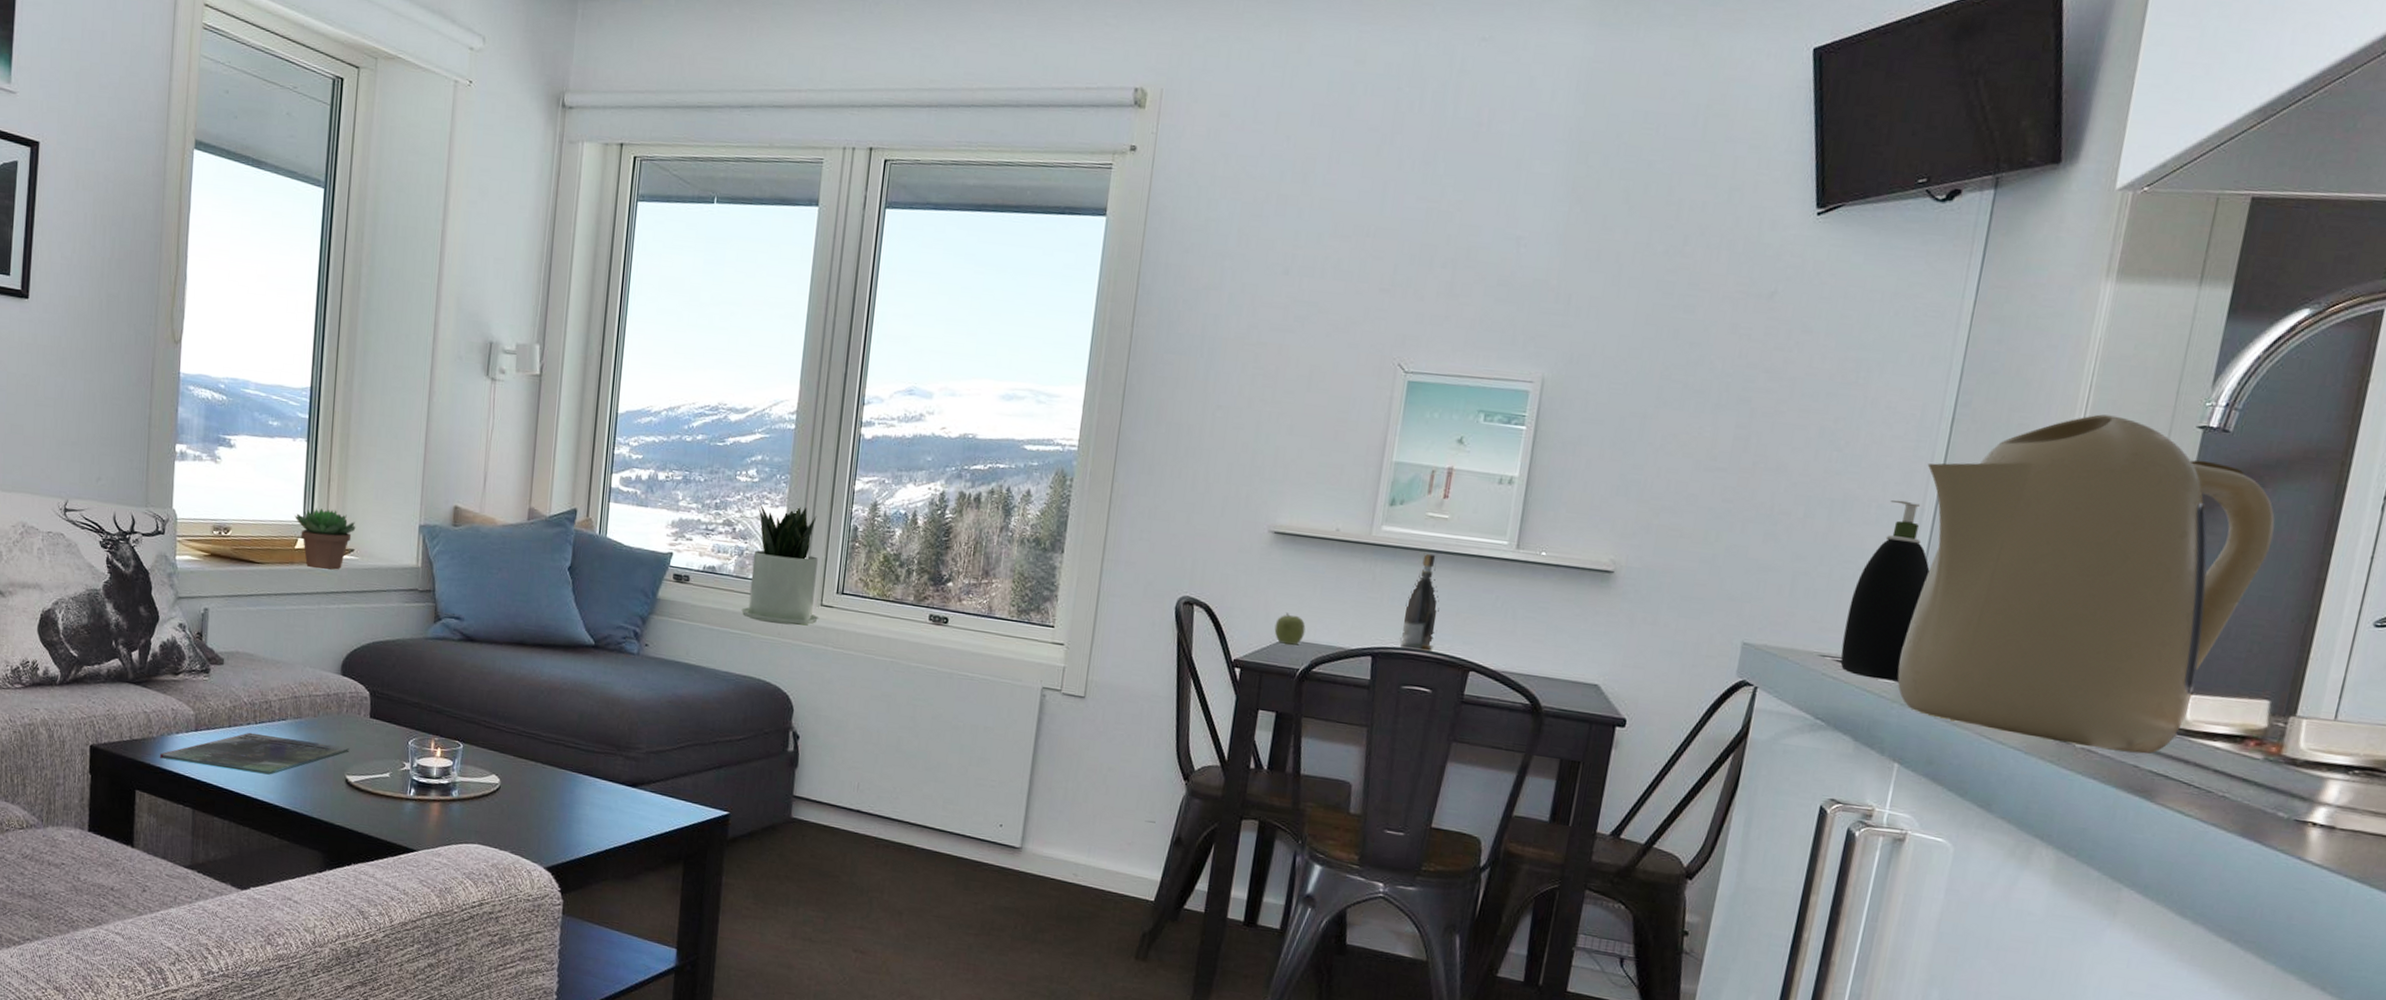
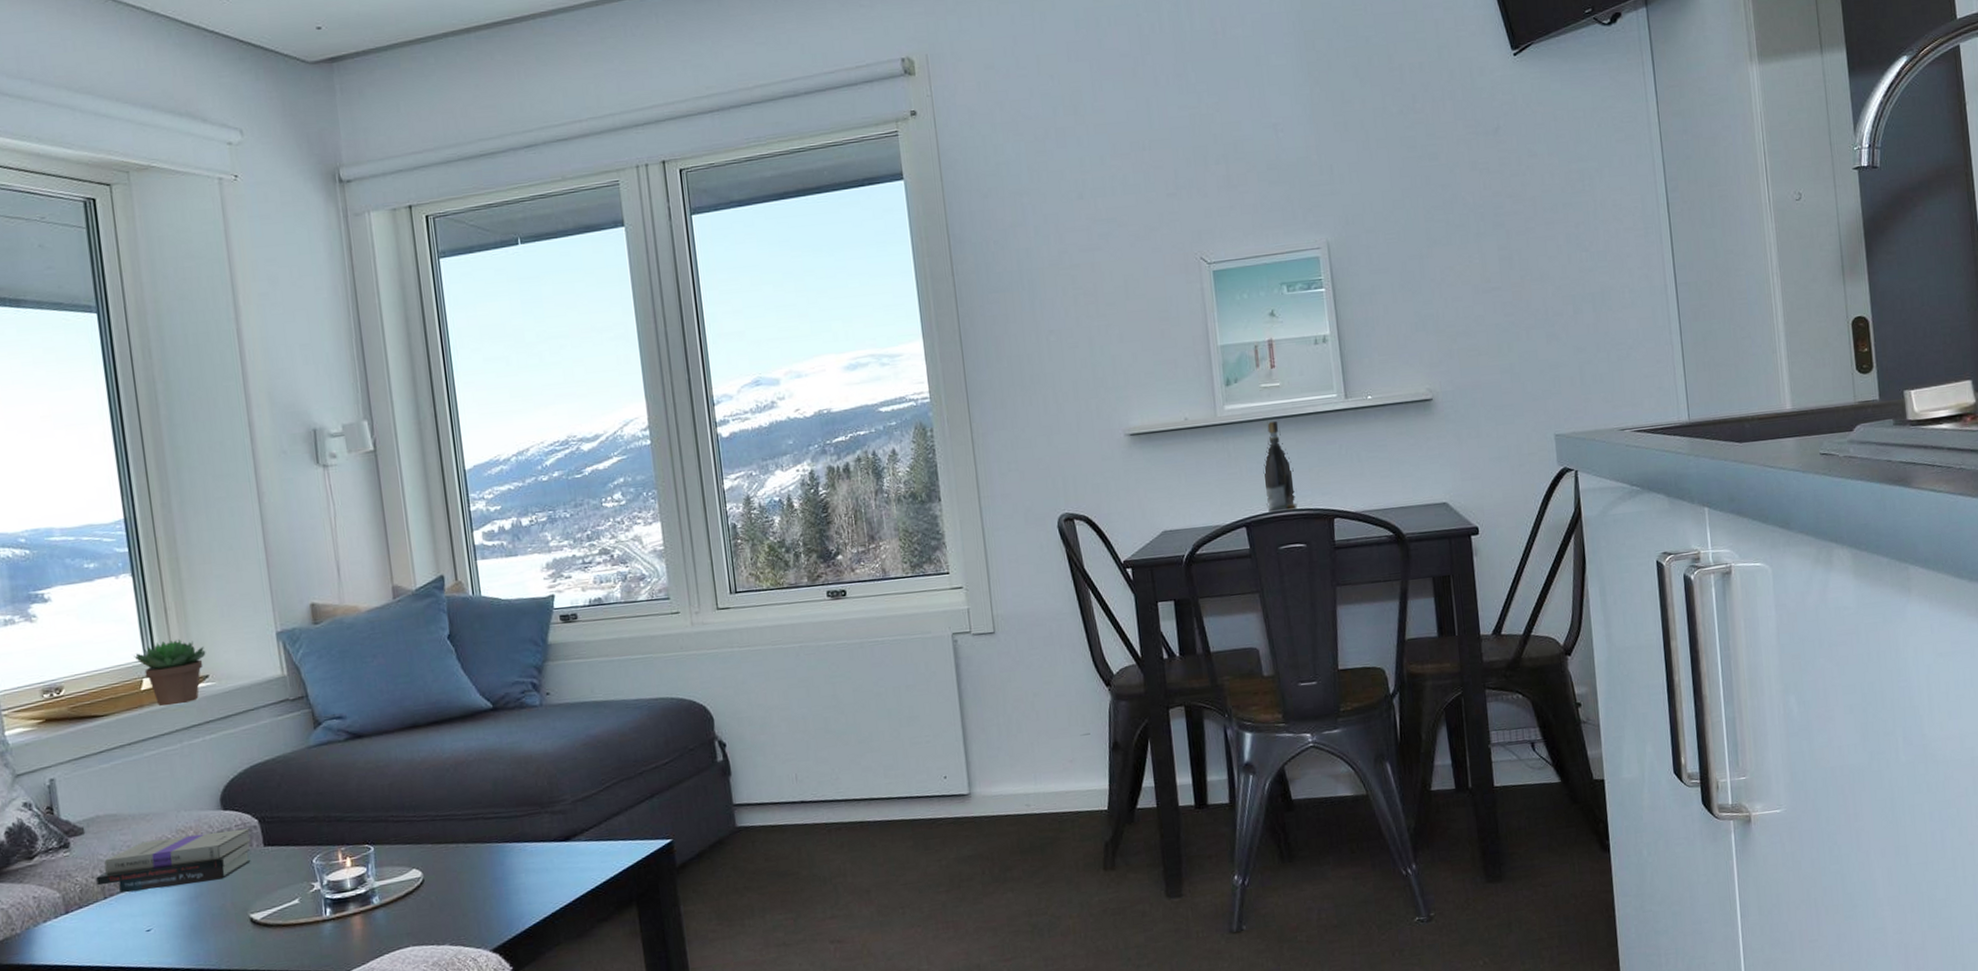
magazine: present [160,732,350,775] -> none [29,884,249,954]
books: none [225,685,362,737] -> present [96,827,251,894]
planter: present [741,502,819,626] -> none [631,518,719,641]
fruit: present [1274,612,1306,645] -> none [1152,505,1181,536]
soap dispenser: present [1840,500,1930,682] -> none [1631,281,1688,440]
kettle: present [1897,414,2275,754] -> none [1659,173,1935,460]

